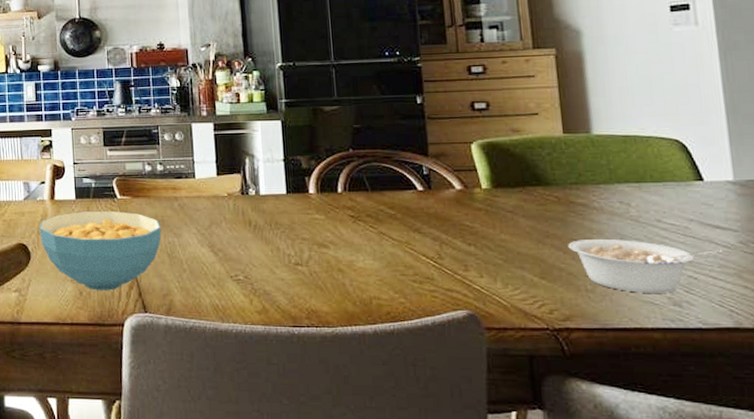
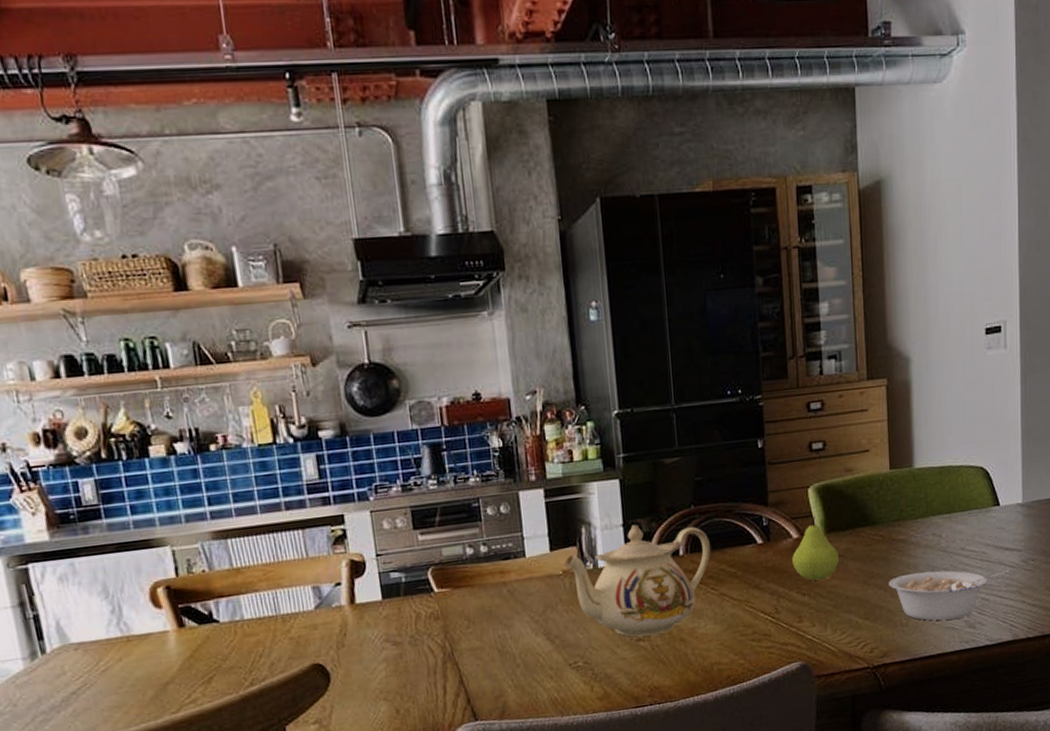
cereal bowl: present [39,211,161,291] -> none [338,607,490,706]
teapot: none [228,161,369,263] -> present [564,524,711,637]
fruit: none [455,171,508,233] -> present [792,516,839,581]

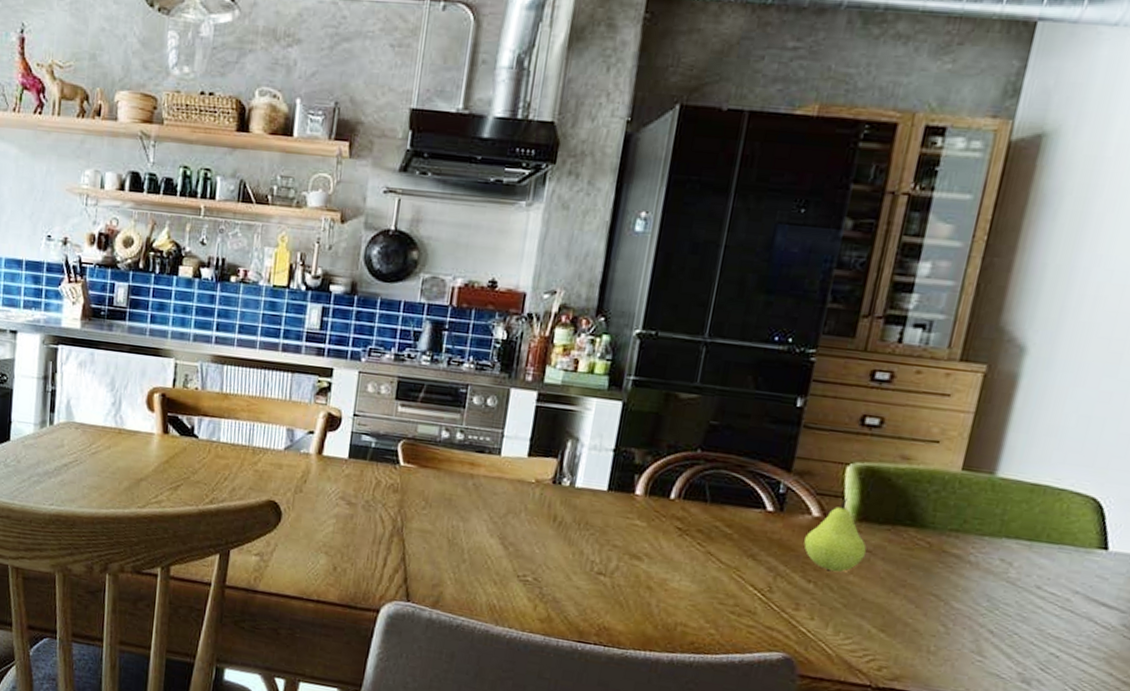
teapot: present [564,524,711,637] -> none [538,453,710,575]
legume: present [889,569,1009,621] -> none [923,594,1099,668]

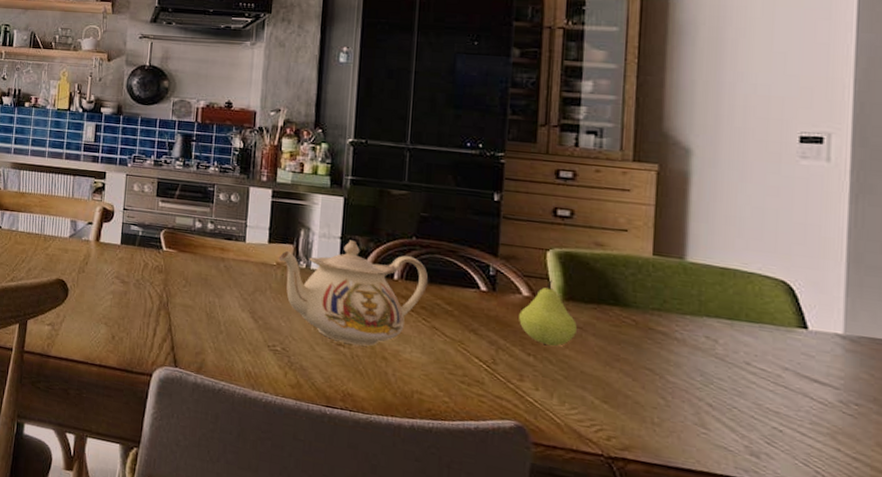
teapot: none [538,453,710,575] -> present [278,240,428,347]

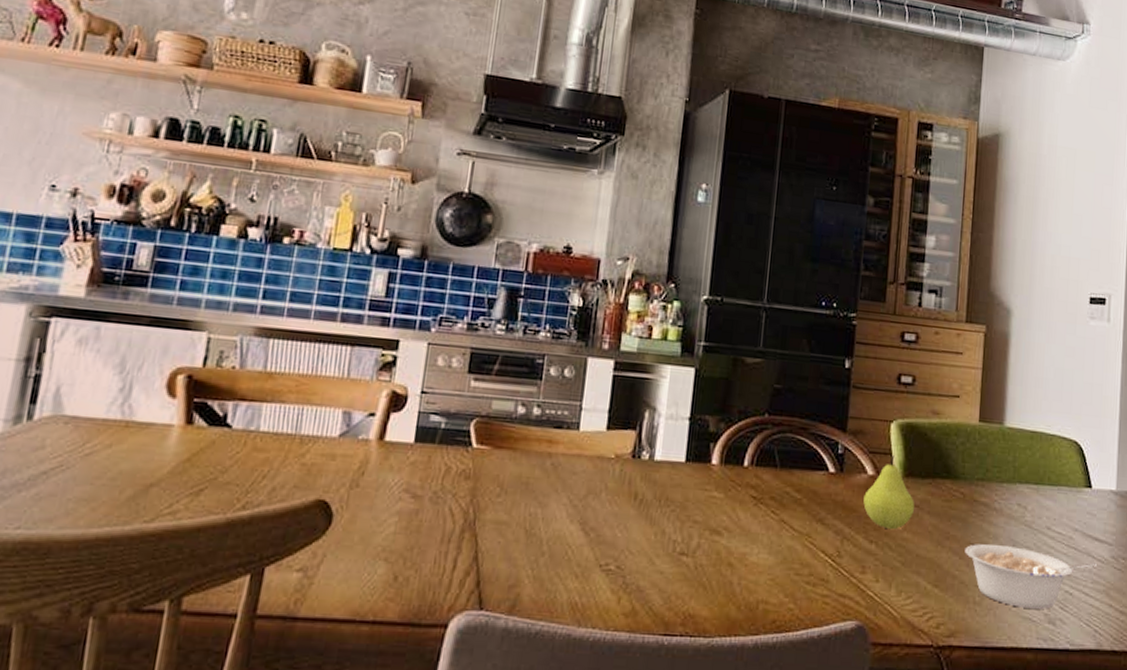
teapot: present [278,240,428,347] -> none [618,421,779,553]
legume: none [639,369,817,441] -> present [965,544,1097,609]

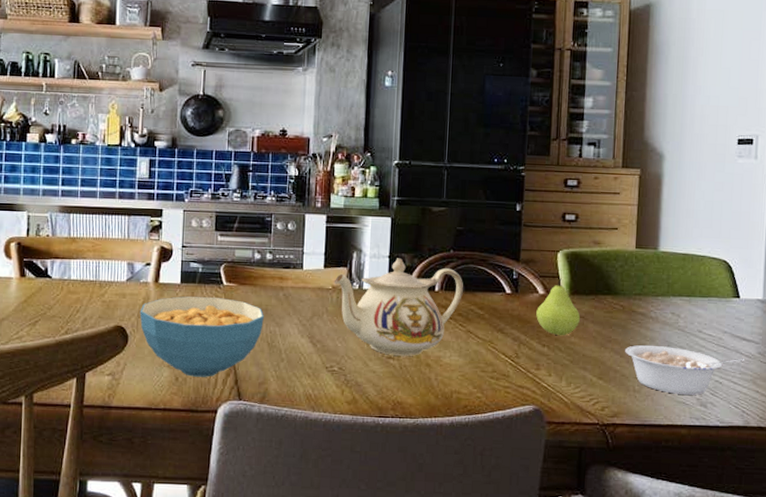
cereal bowl: none [352,461,523,576] -> present [139,296,264,377]
teapot: none [618,421,779,553] -> present [334,258,463,357]

